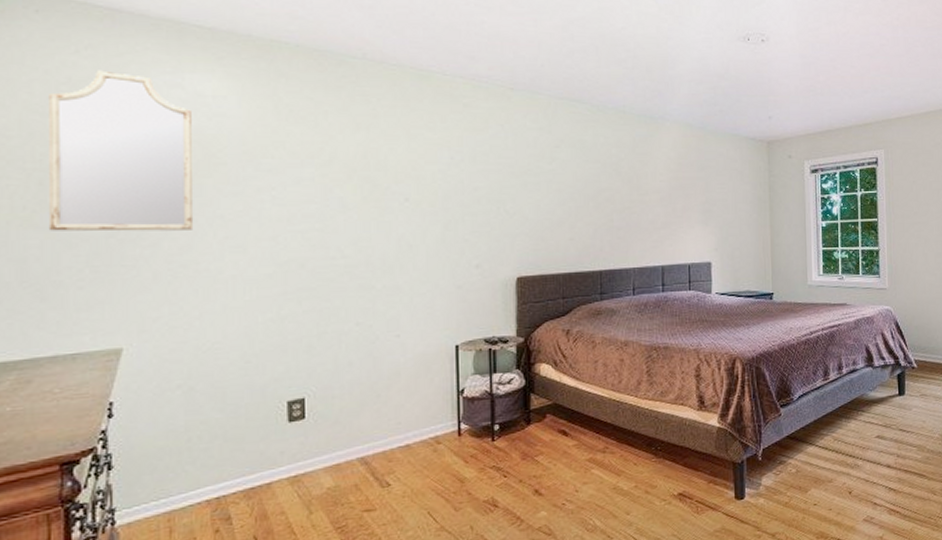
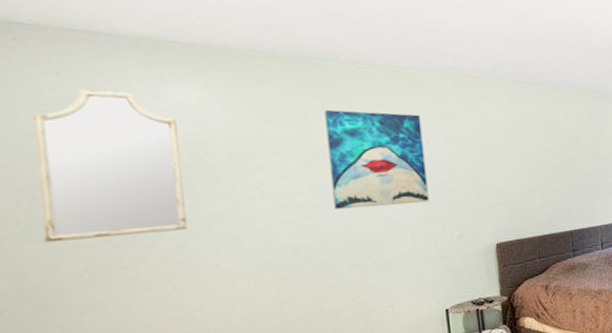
wall art: none [346,113,448,224] -> present [324,110,429,209]

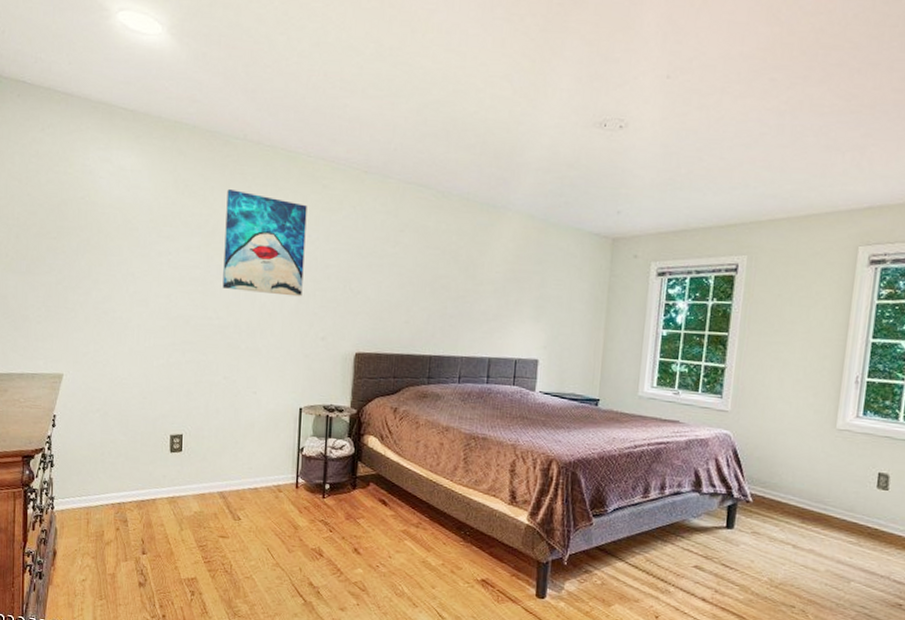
home mirror: present [31,89,188,243] -> none [20,145,117,284]

